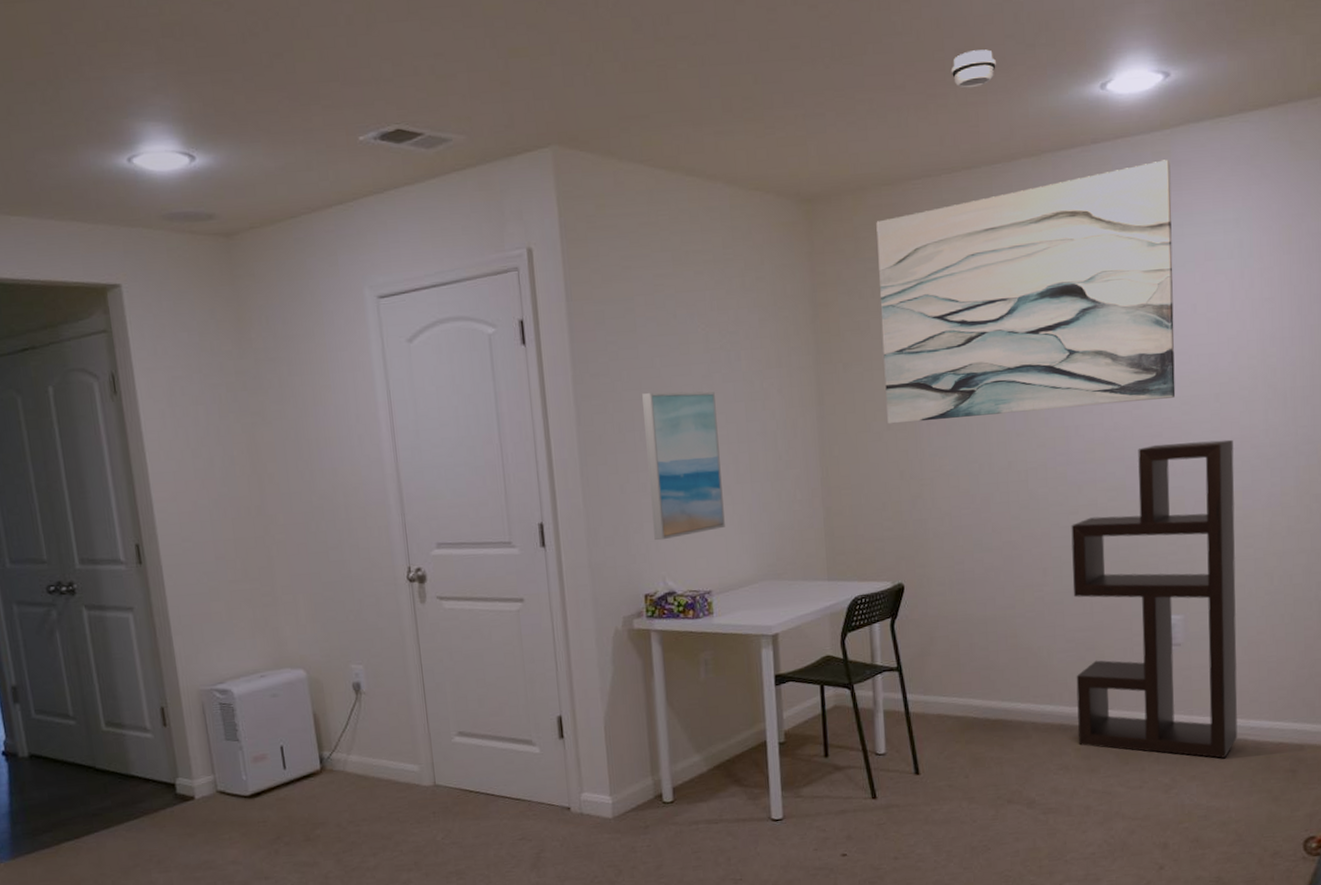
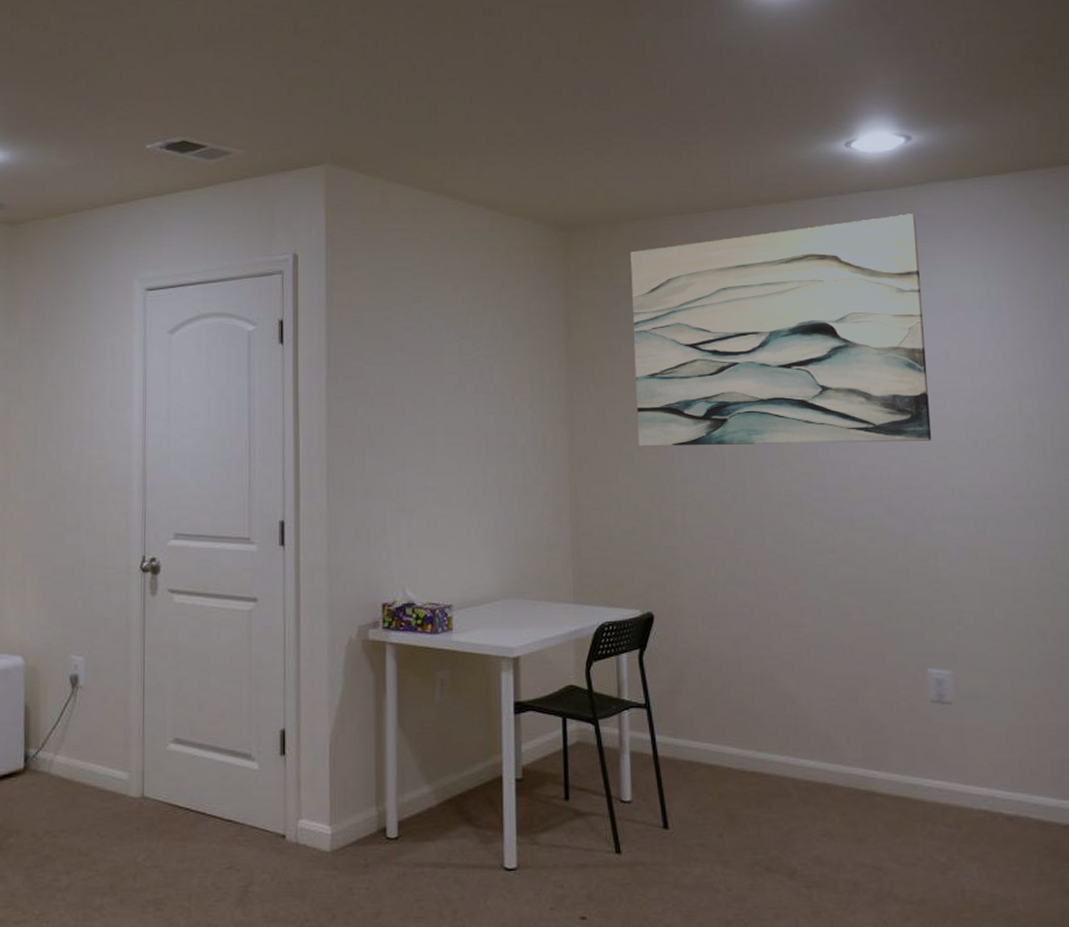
wall art: present [642,391,725,541] -> none [394,399,470,548]
smoke detector: present [951,49,996,89] -> none [703,106,746,138]
shelving unit: present [1071,439,1238,758] -> none [828,487,1020,838]

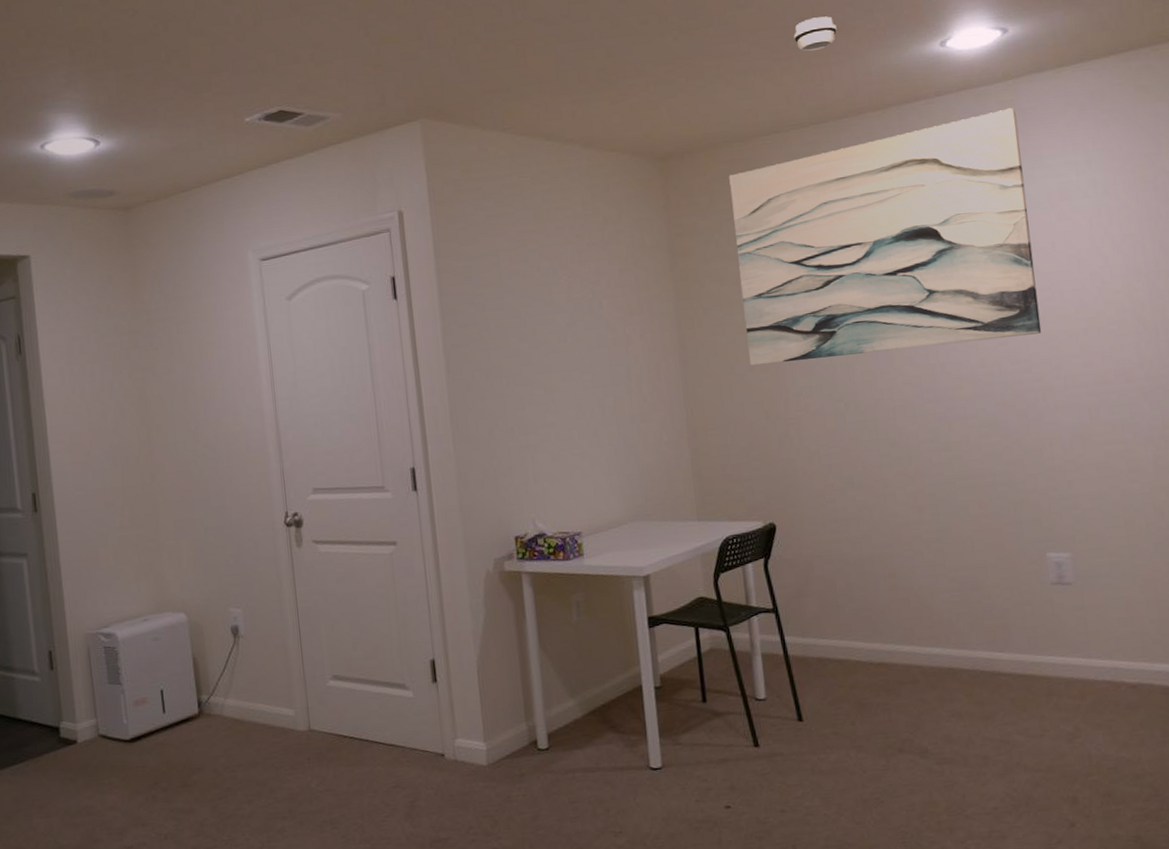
smoke detector: none [703,106,746,138] -> present [793,16,837,52]

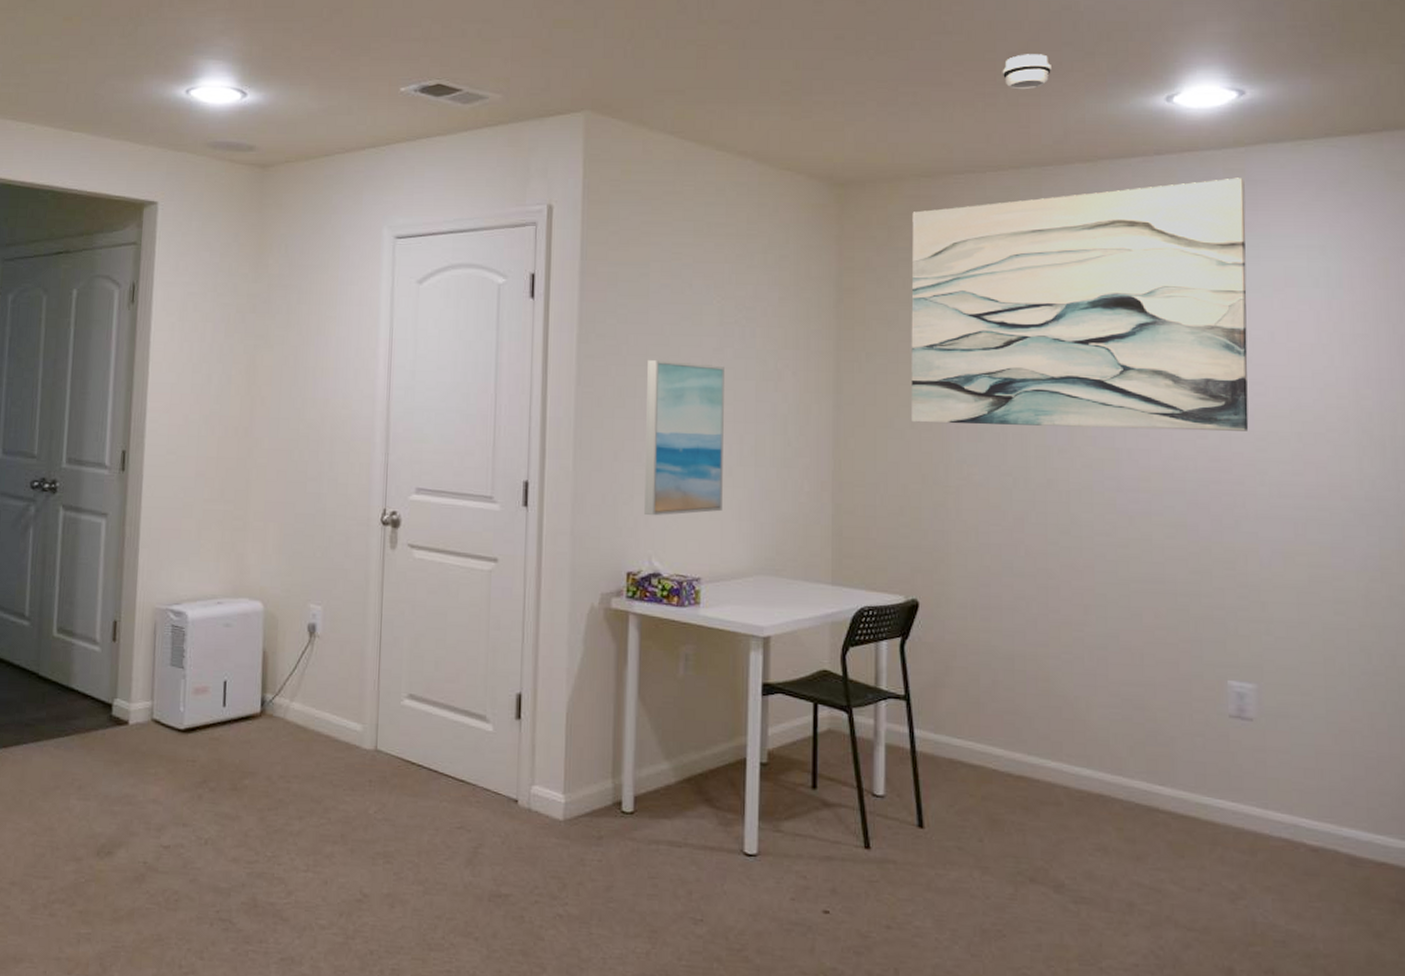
wall art: none [508,338,593,483] -> present [644,360,724,516]

